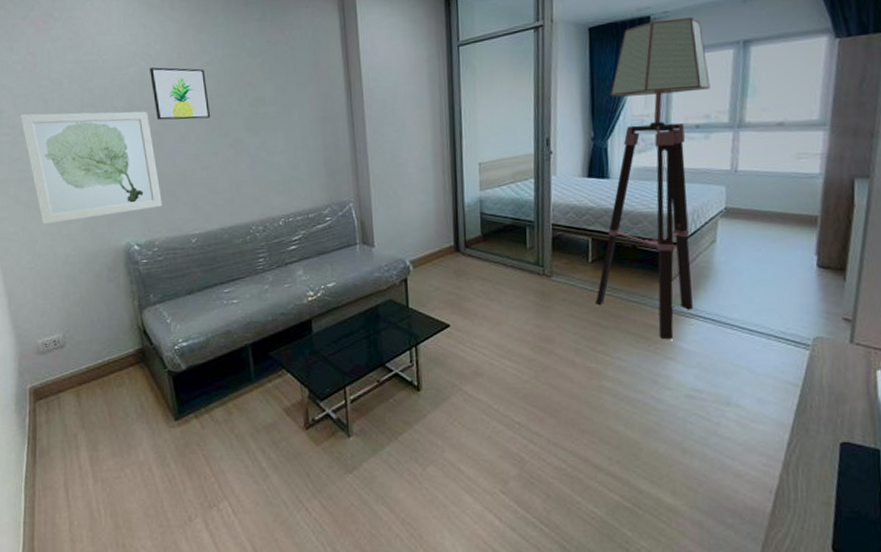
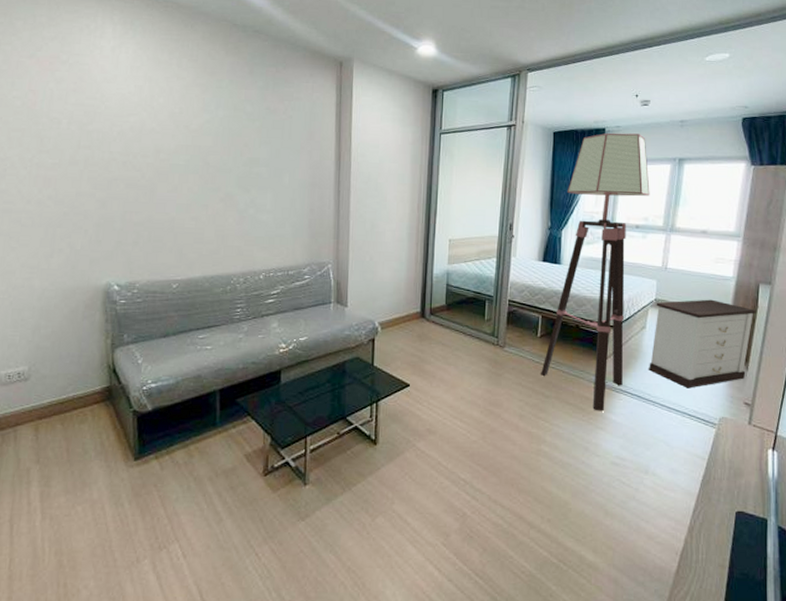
wall art: present [20,111,162,225] -> none [13,148,148,257]
wall art: present [150,67,211,120] -> none [150,119,206,172]
nightstand: none [723,202,853,307] -> present [649,299,757,389]

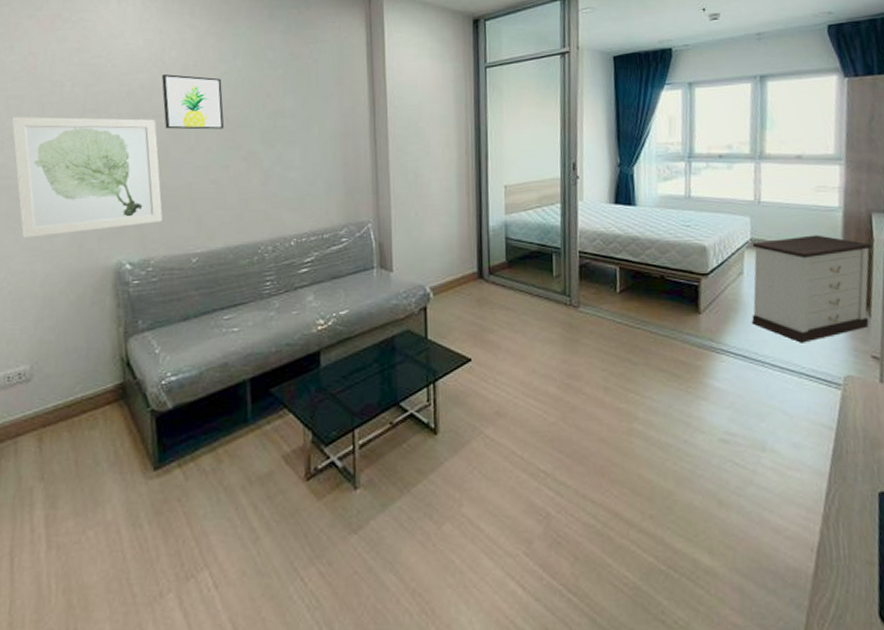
wall art: none [13,148,148,257] -> present [11,117,163,239]
wall art: none [150,119,206,172] -> present [162,74,225,130]
floor lamp: present [541,133,650,412] -> none [624,51,731,378]

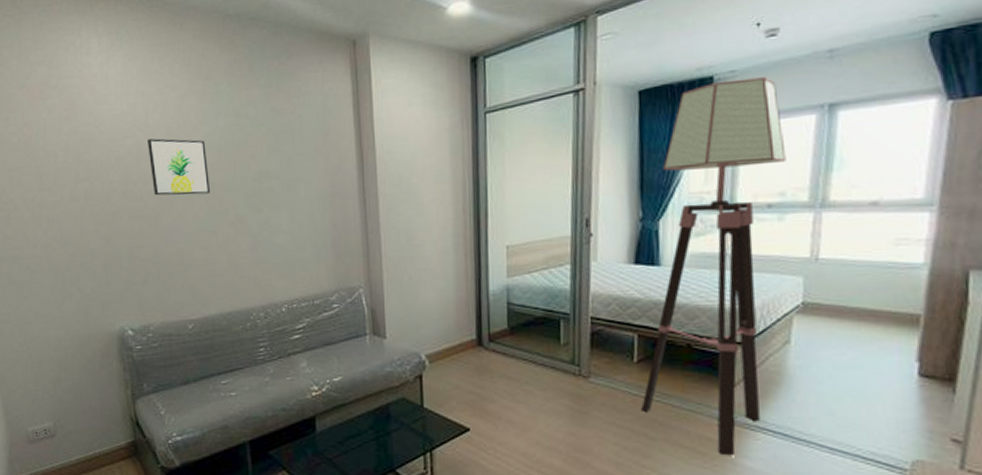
wall art: present [11,117,163,239] -> none [14,186,158,306]
floor lamp: none [624,51,731,378] -> present [641,77,787,456]
nightstand: present [752,235,873,343] -> none [798,297,966,422]

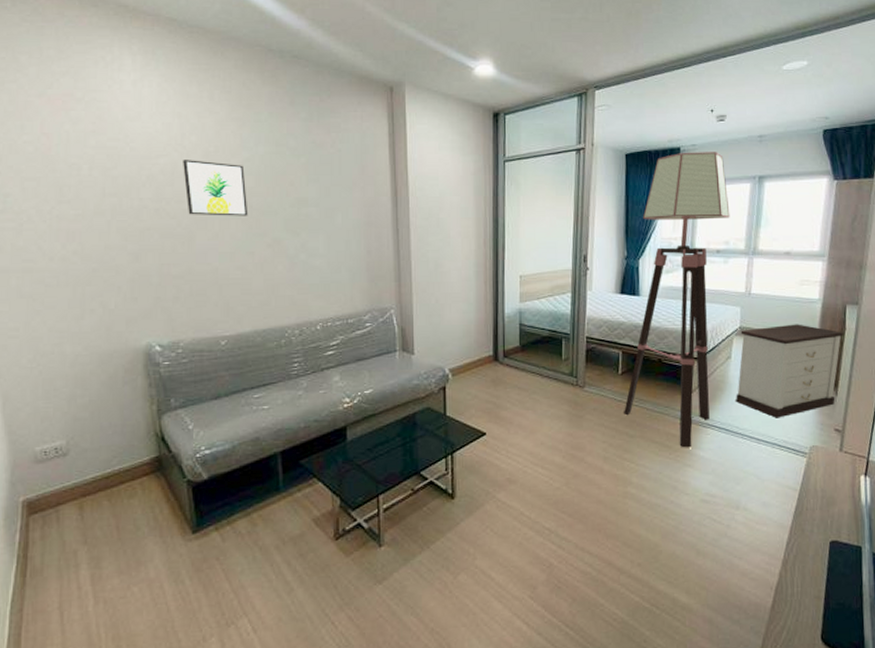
nightstand: none [798,297,966,422] -> present [736,324,844,418]

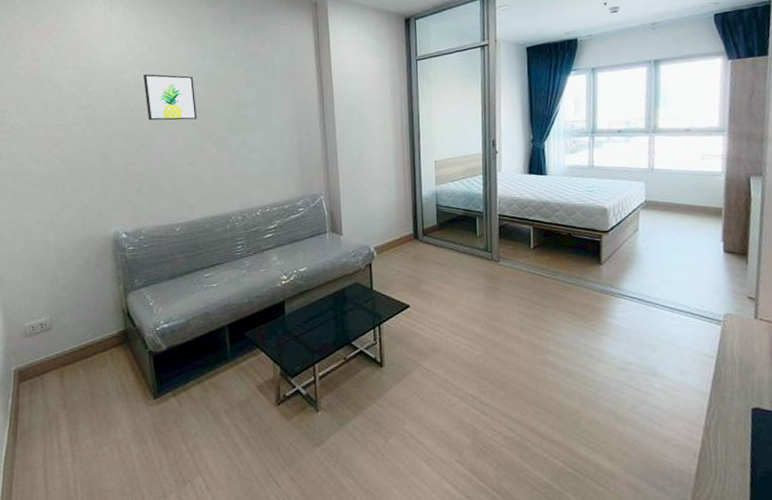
floor lamp: present [624,152,730,448] -> none [537,40,629,317]
nightstand: present [736,324,844,418] -> none [646,196,750,287]

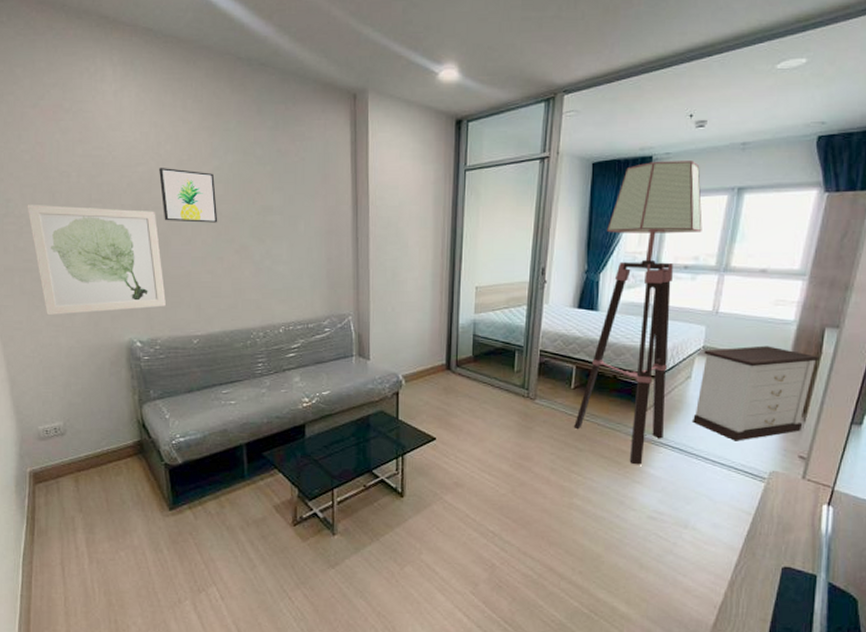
wall art: none [21,112,150,215] -> present [27,205,166,316]
floor lamp: none [537,40,629,317] -> present [574,161,702,465]
nightstand: none [646,196,750,287] -> present [693,345,820,441]

